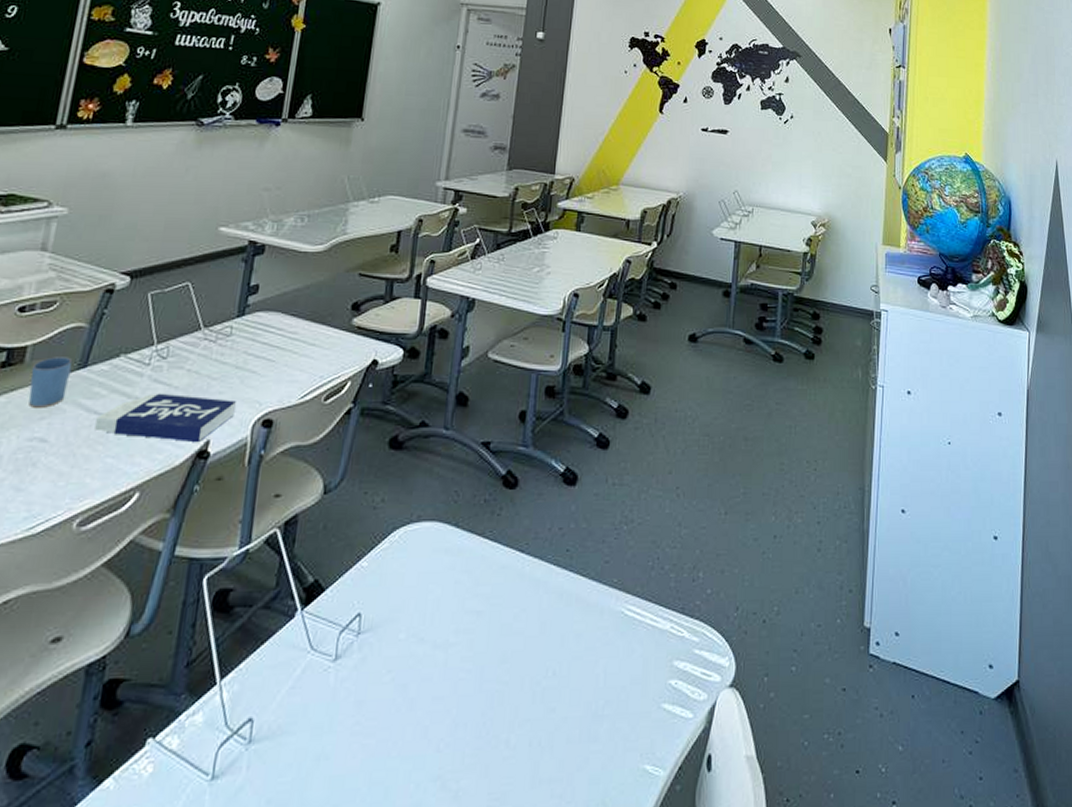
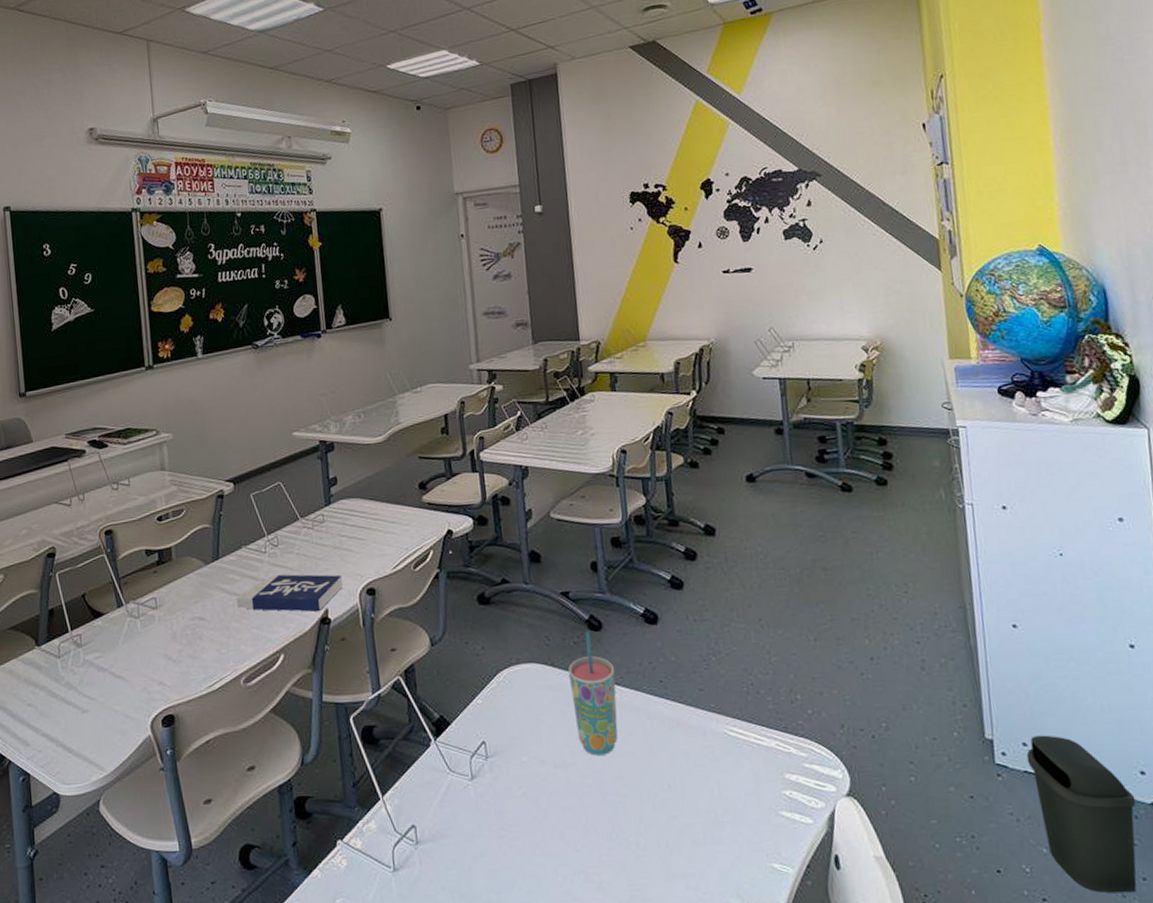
mug: present [28,357,73,408] -> none [178,552,209,595]
cup: none [467,488,522,634] -> present [568,631,618,756]
trash bin: none [897,625,982,794] -> present [1026,735,1137,893]

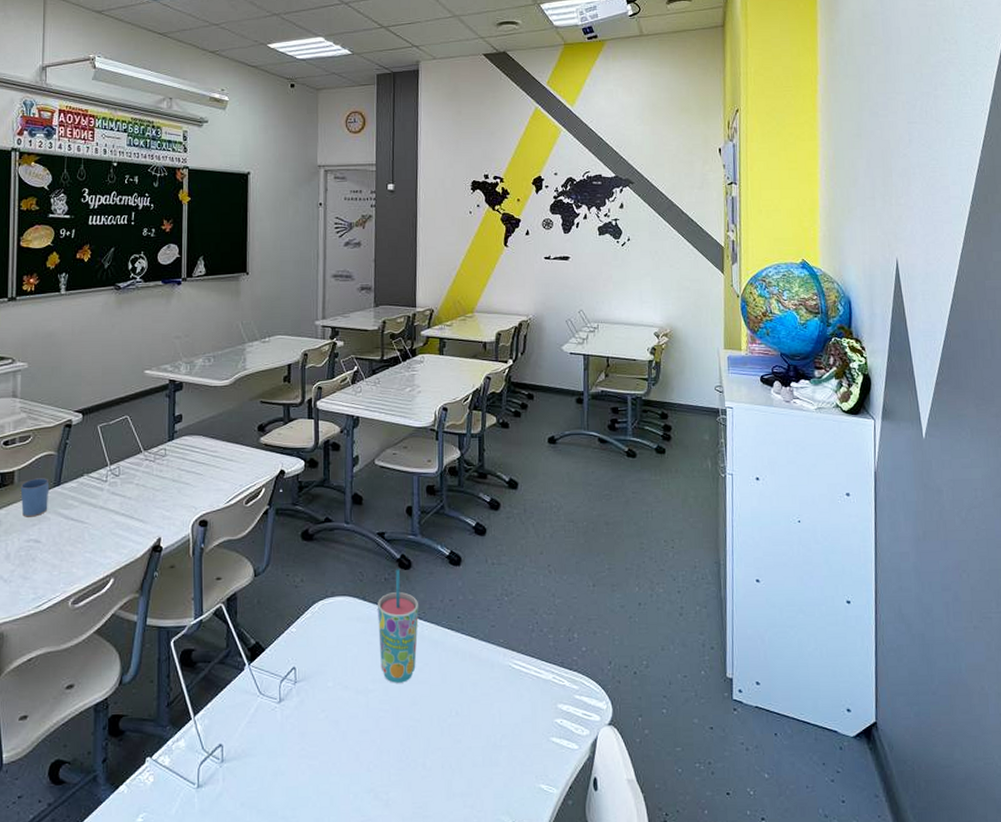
mug: none [178,552,209,595] -> present [20,478,49,517]
book: present [236,574,342,612] -> none [74,502,177,540]
trash bin: present [1026,735,1137,893] -> none [758,675,842,814]

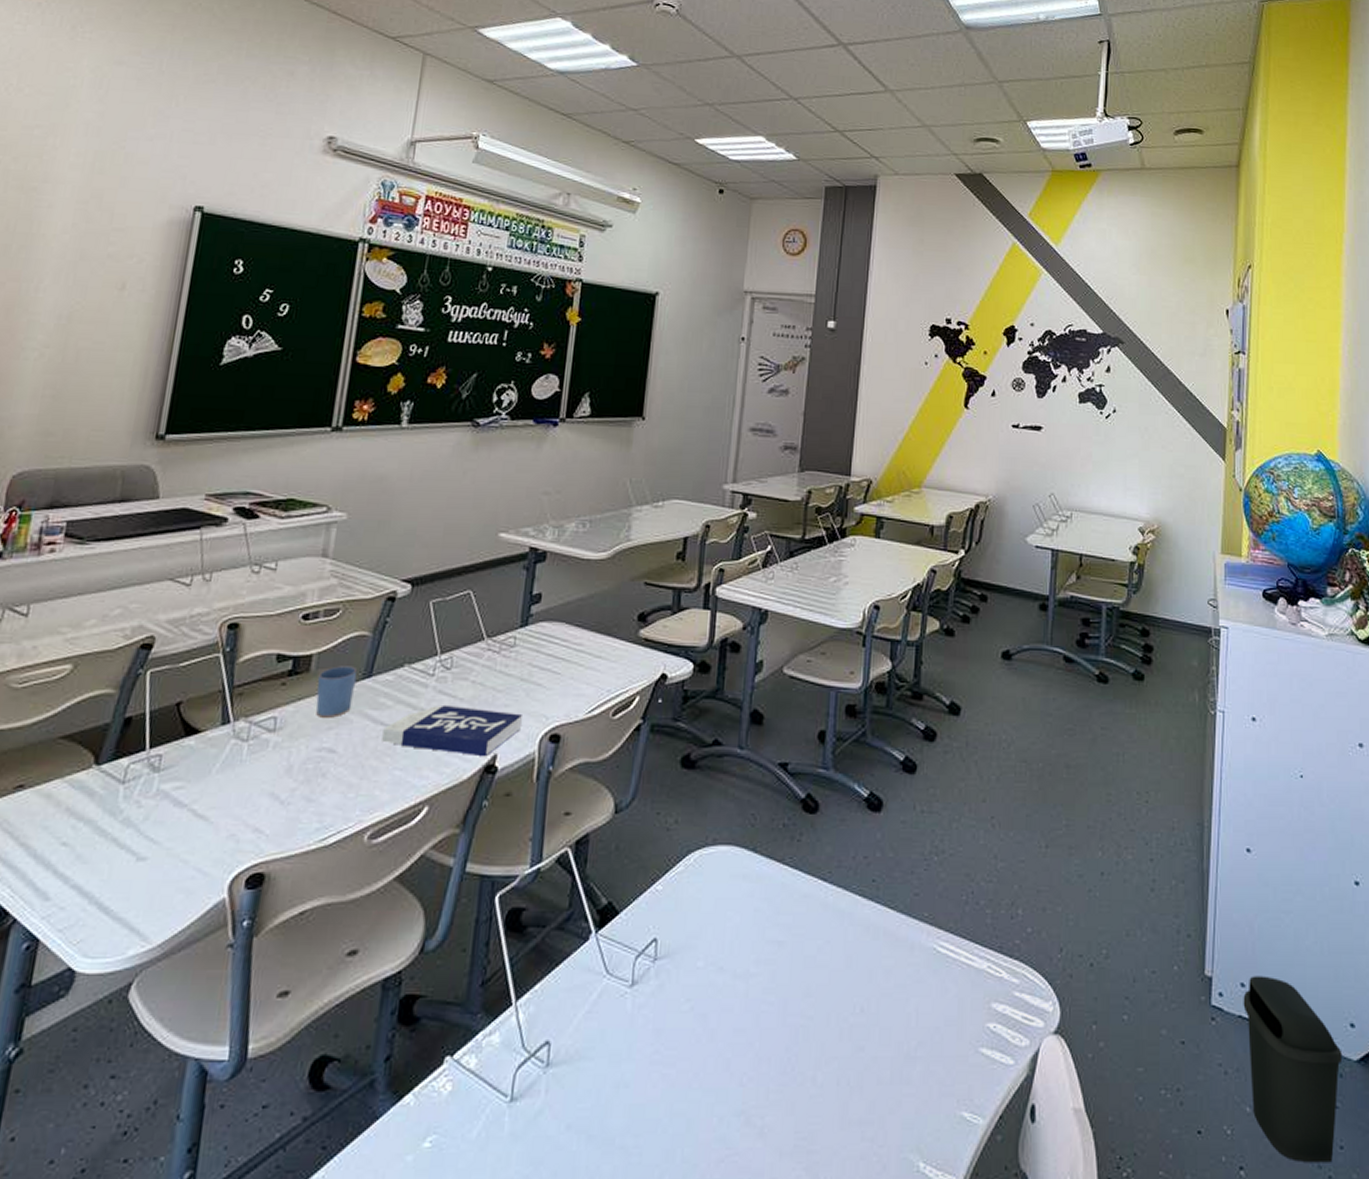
book: none [74,502,177,540] -> present [382,704,522,757]
cup: present [378,569,419,683] -> none [768,812,824,966]
trash bin: none [758,675,842,814] -> present [1243,976,1343,1163]

